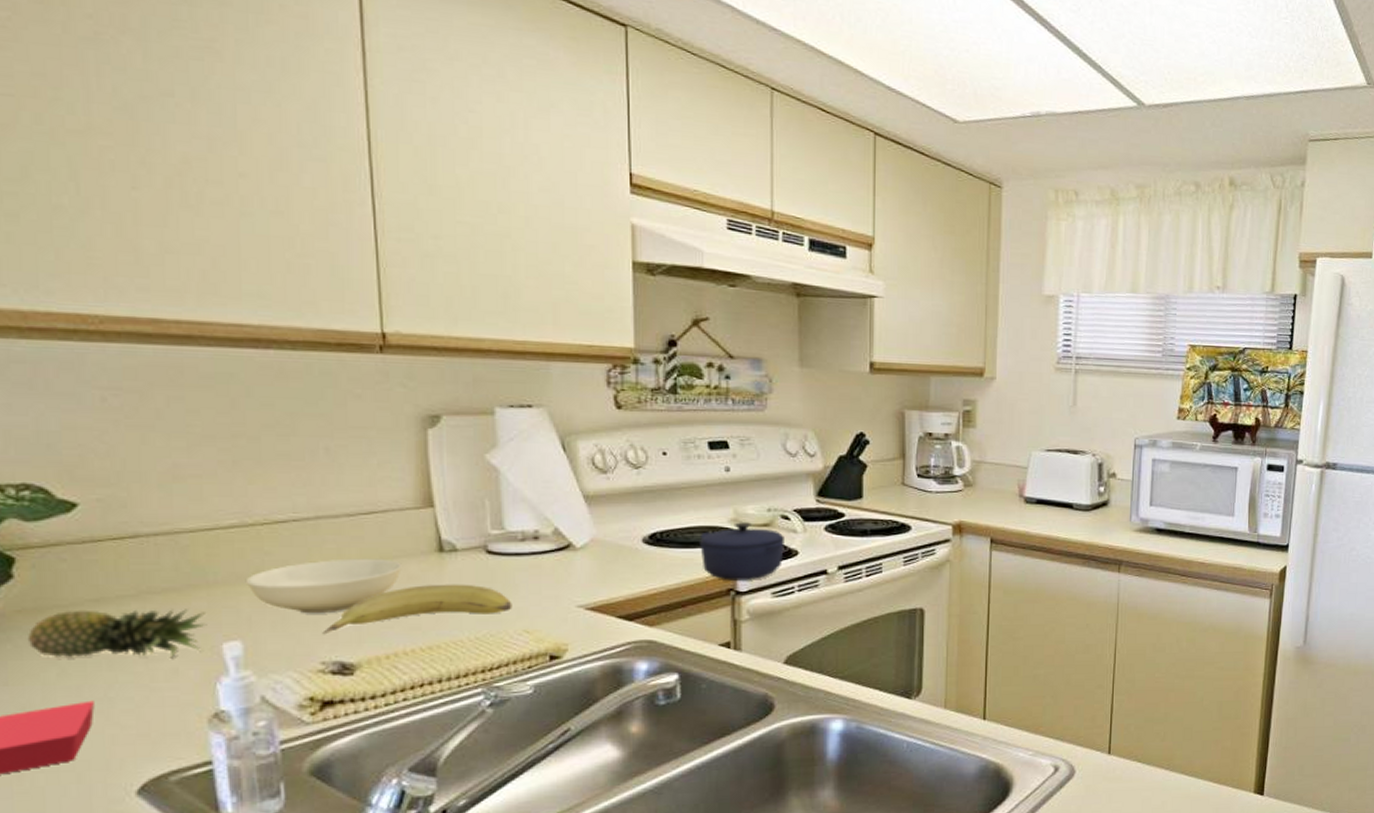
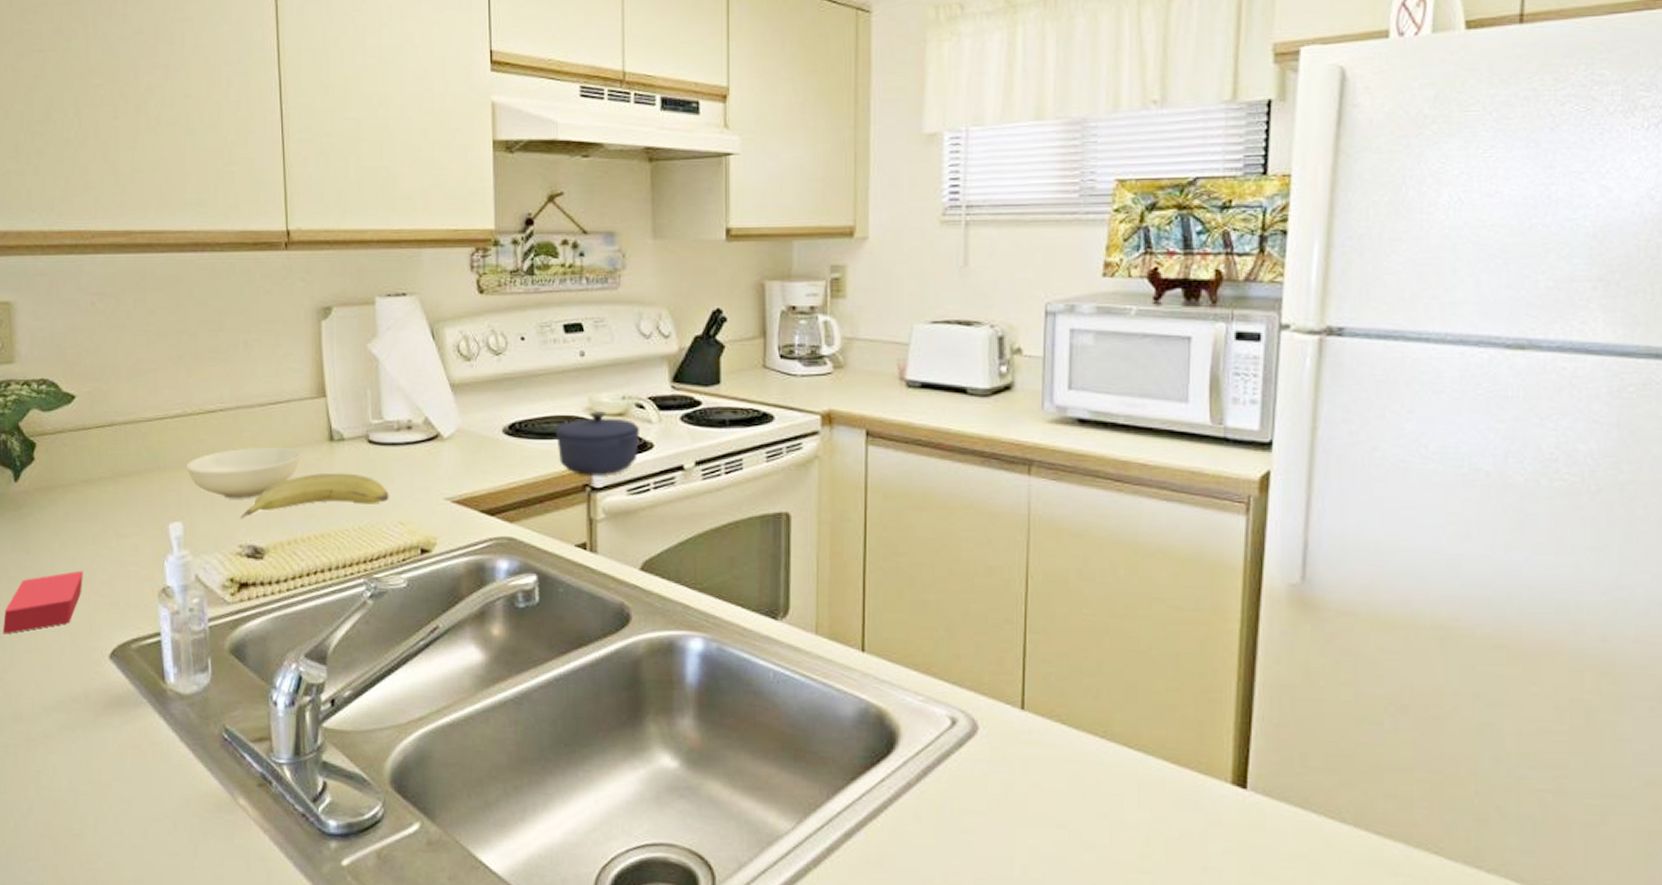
fruit: present [27,609,207,658] -> none [42,489,159,536]

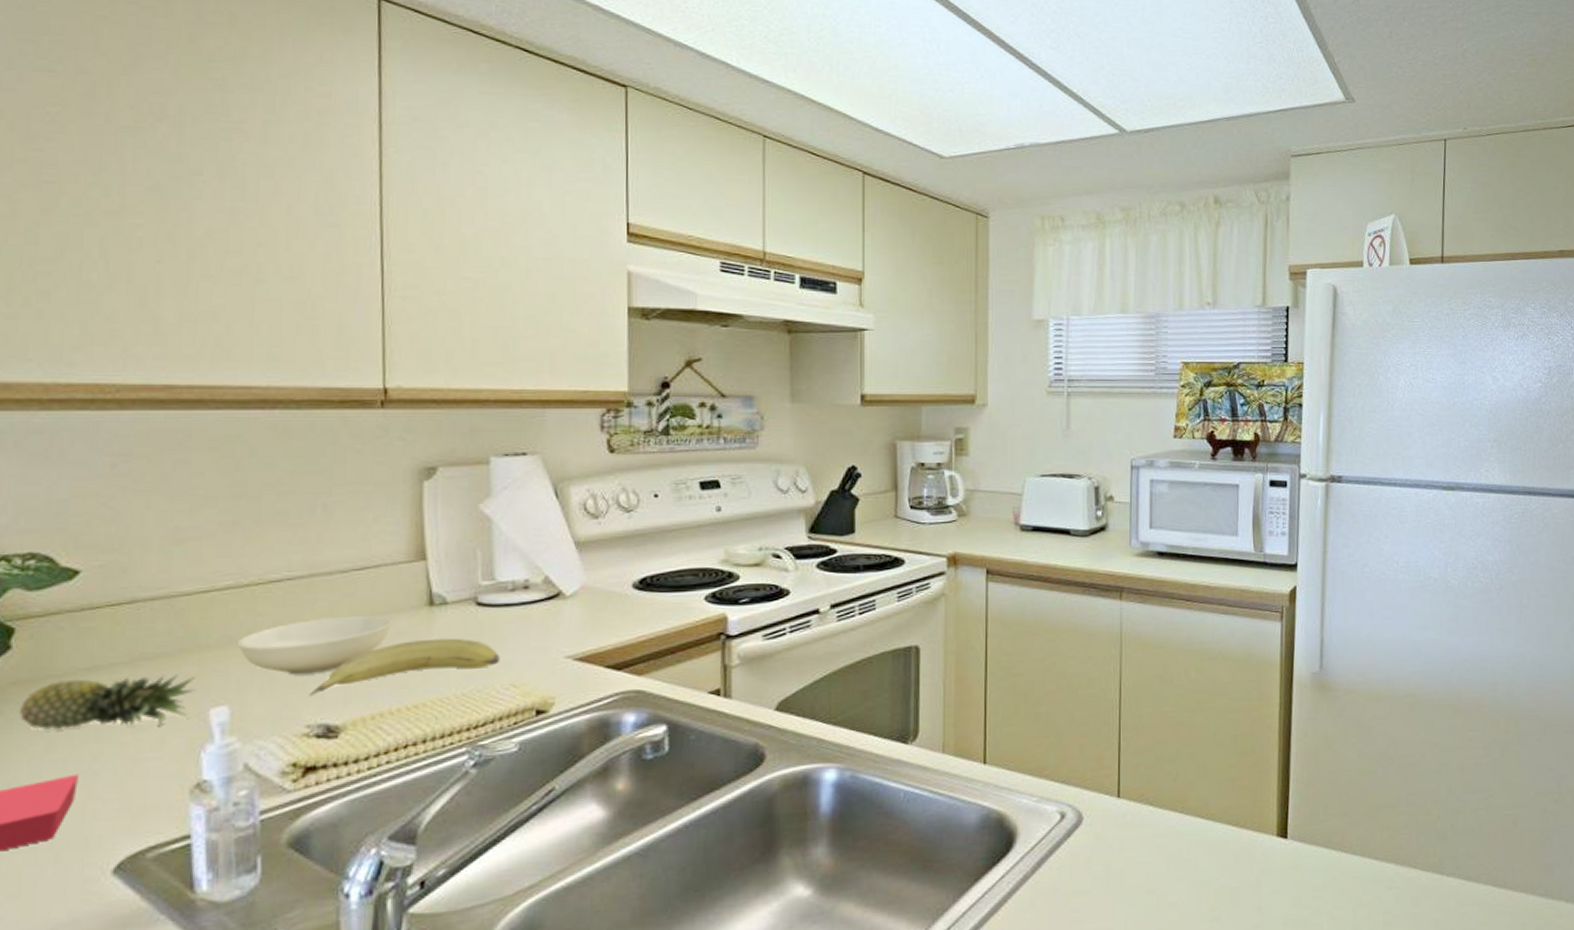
fruit: none [42,489,159,536] -> present [18,674,196,730]
cooking pot: present [555,411,639,476] -> none [689,562,776,624]

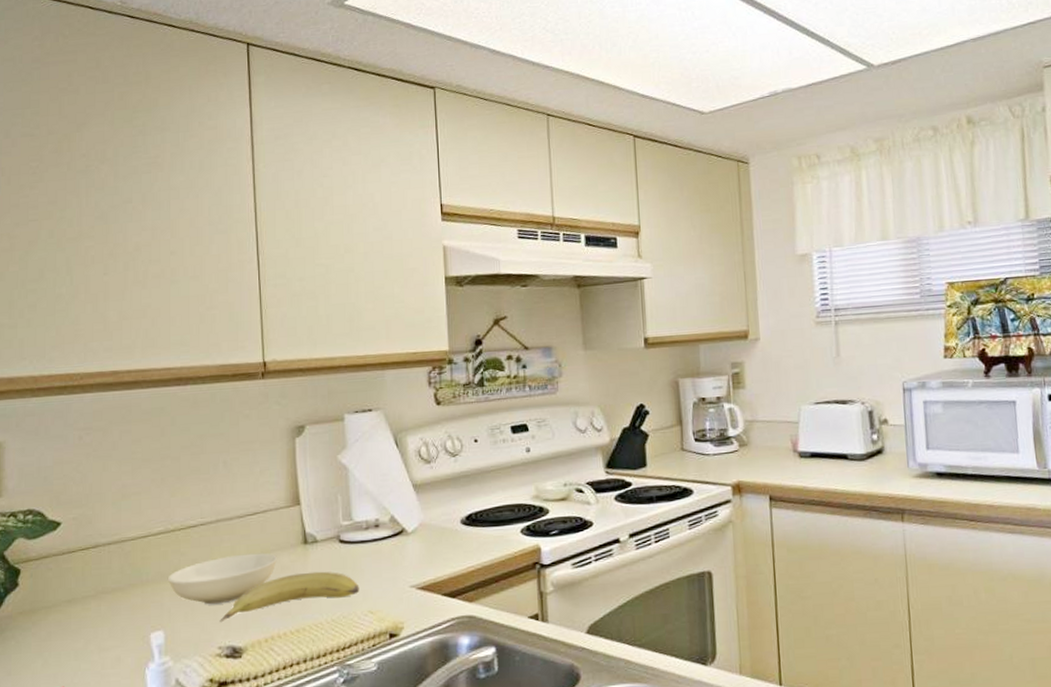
fruit: present [18,674,196,730] -> none [24,605,141,650]

